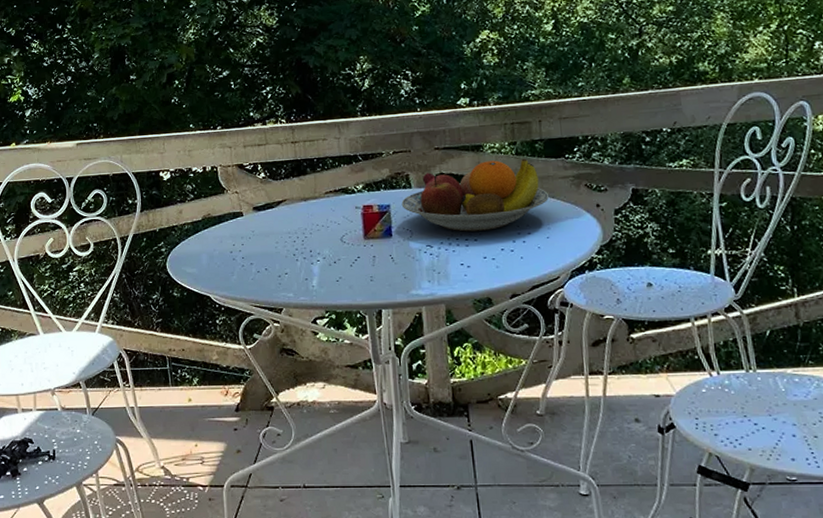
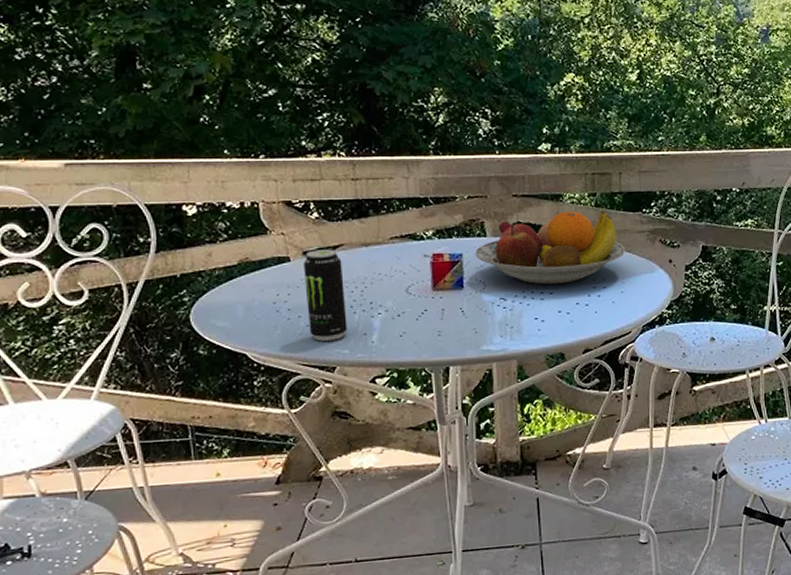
beverage can: none [254,204,291,285] -> present [304,249,347,341]

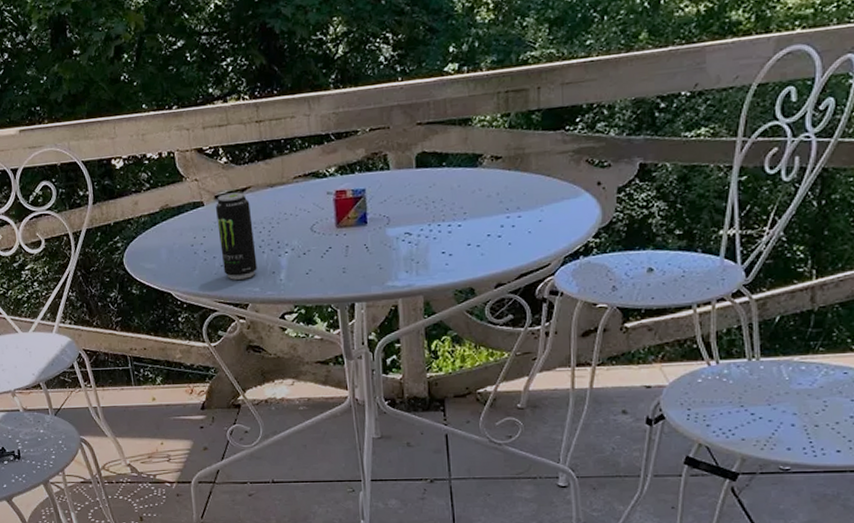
fruit bowl: present [475,211,626,285] -> none [378,132,545,217]

